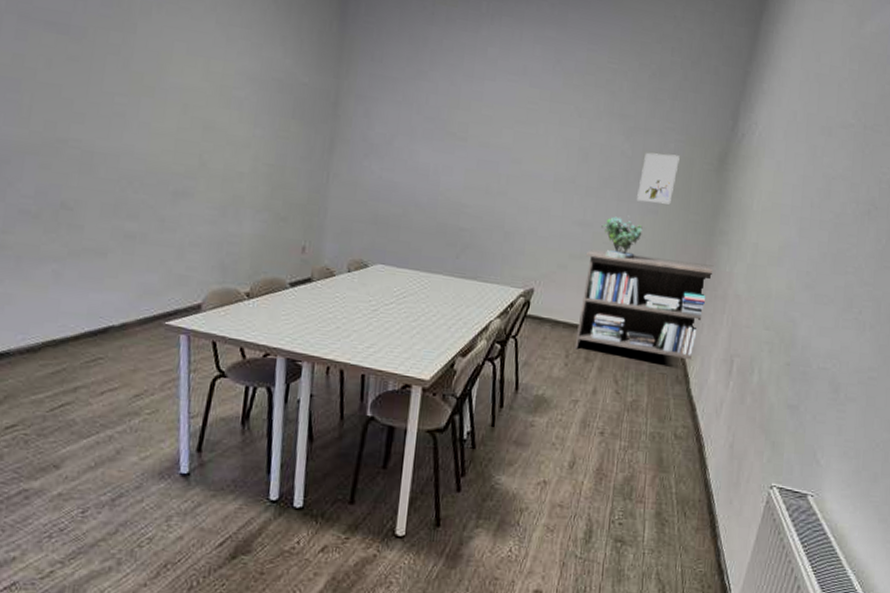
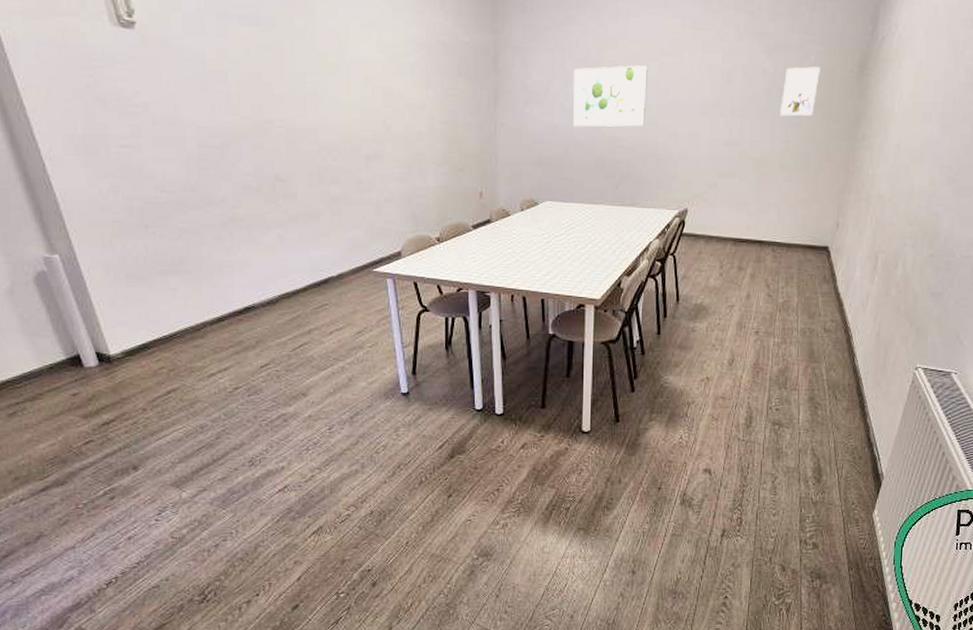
wall art: none [415,125,501,195] -> present [573,65,648,127]
storage cabinet: present [574,249,714,361] -> none [728,167,857,261]
potted plant: present [601,215,643,260] -> none [747,131,787,173]

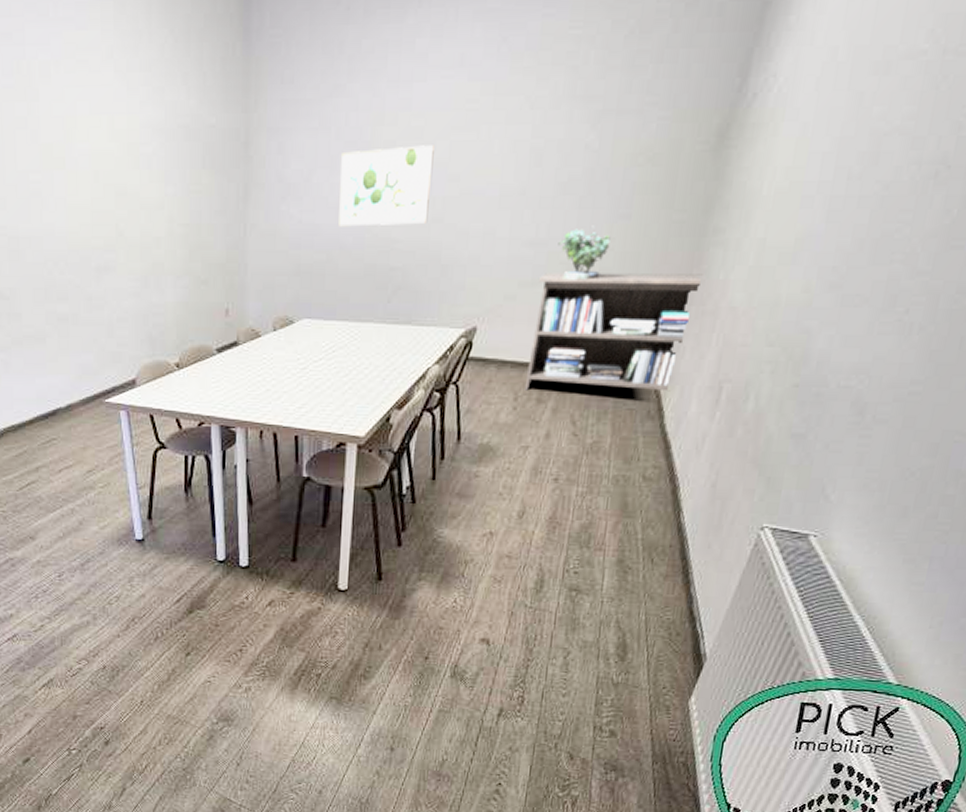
storage cabinet: none [728,167,857,261] -> present [524,273,703,392]
potted plant: none [747,131,787,173] -> present [558,225,611,280]
wall art: present [780,66,820,117] -> none [604,138,663,206]

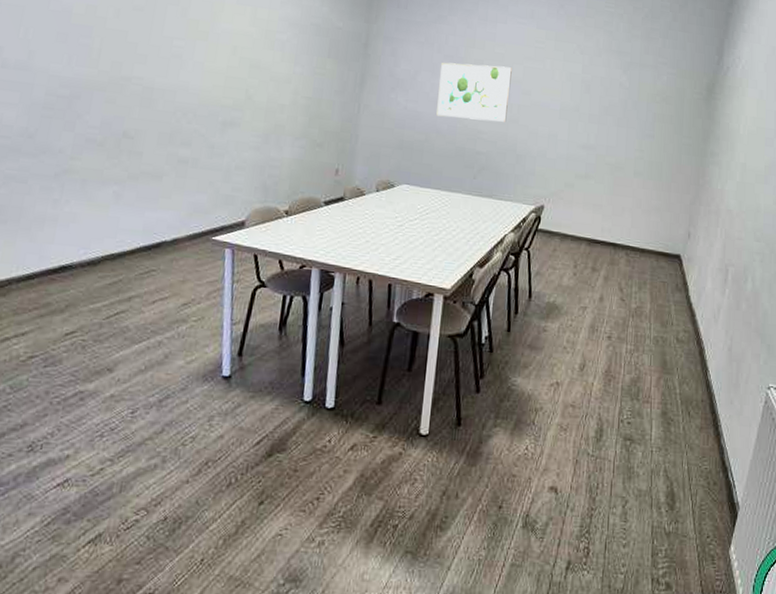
storage cabinet: present [524,273,703,392] -> none [582,170,707,270]
potted plant: present [558,225,611,280] -> none [603,139,641,179]

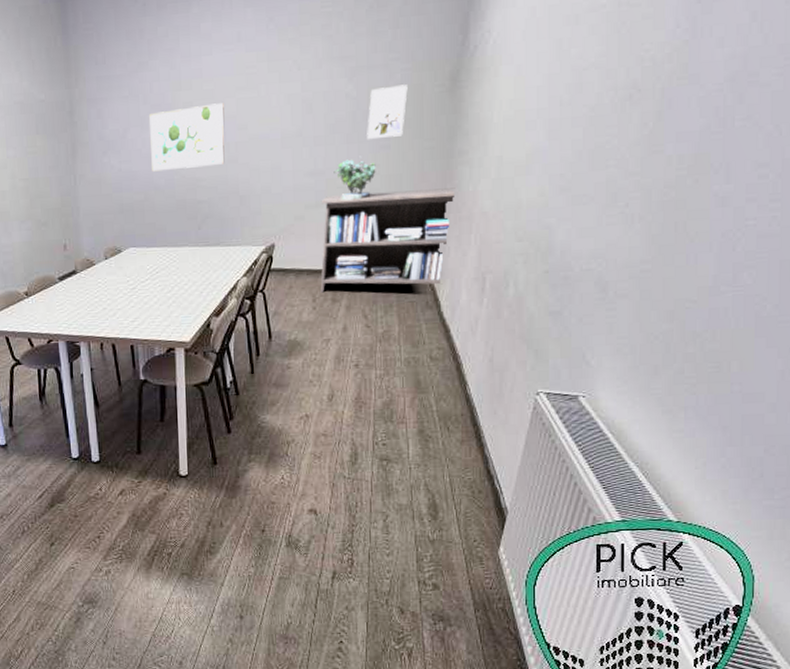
storage cabinet: none [582,170,707,270] -> present [320,188,455,293]
potted plant: none [603,139,641,179] -> present [333,156,376,201]
wall art: none [635,84,672,130] -> present [367,84,408,140]

